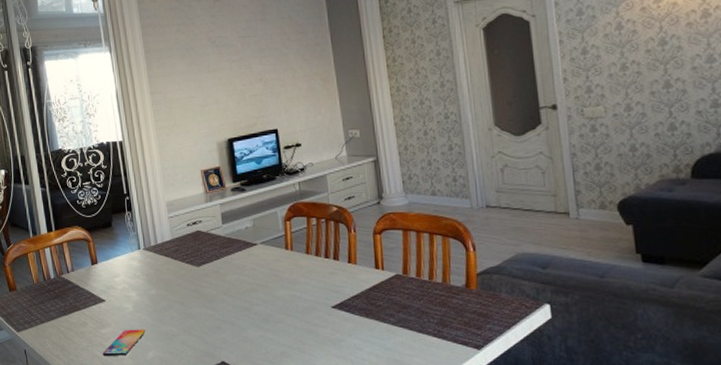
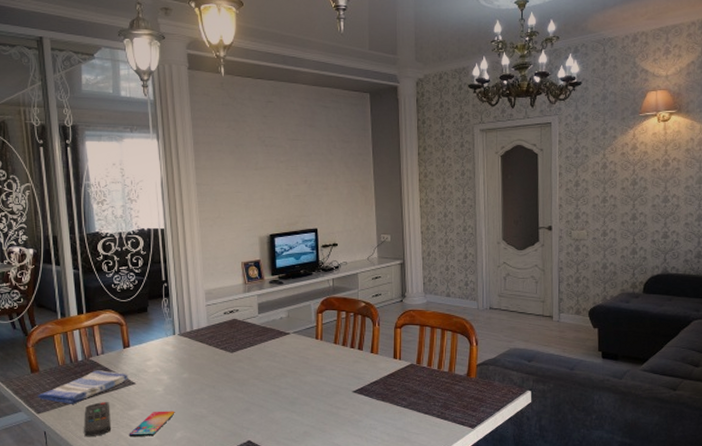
dish towel: none [16,288,99,322] -> present [37,370,130,404]
remote control: none [60,320,85,356] -> present [84,402,111,437]

